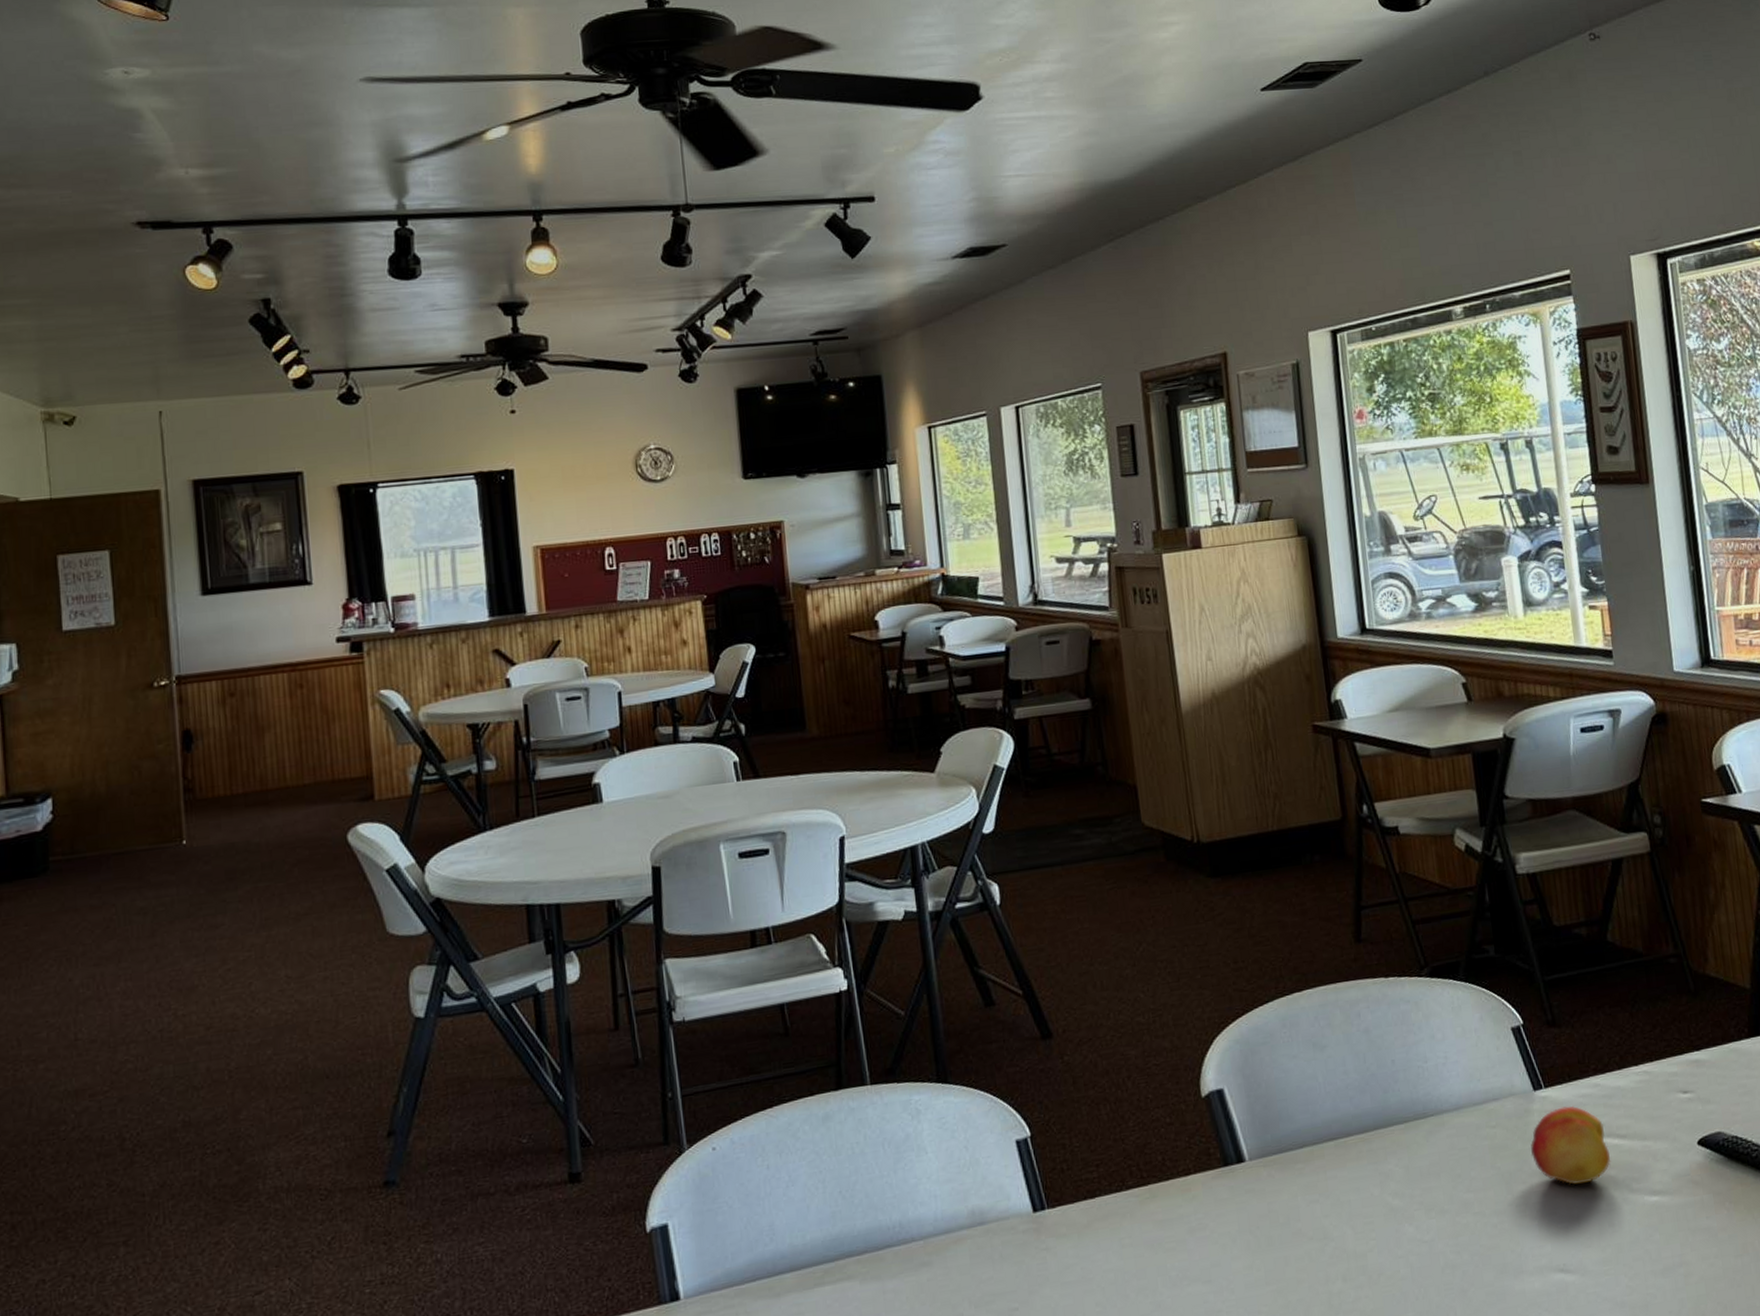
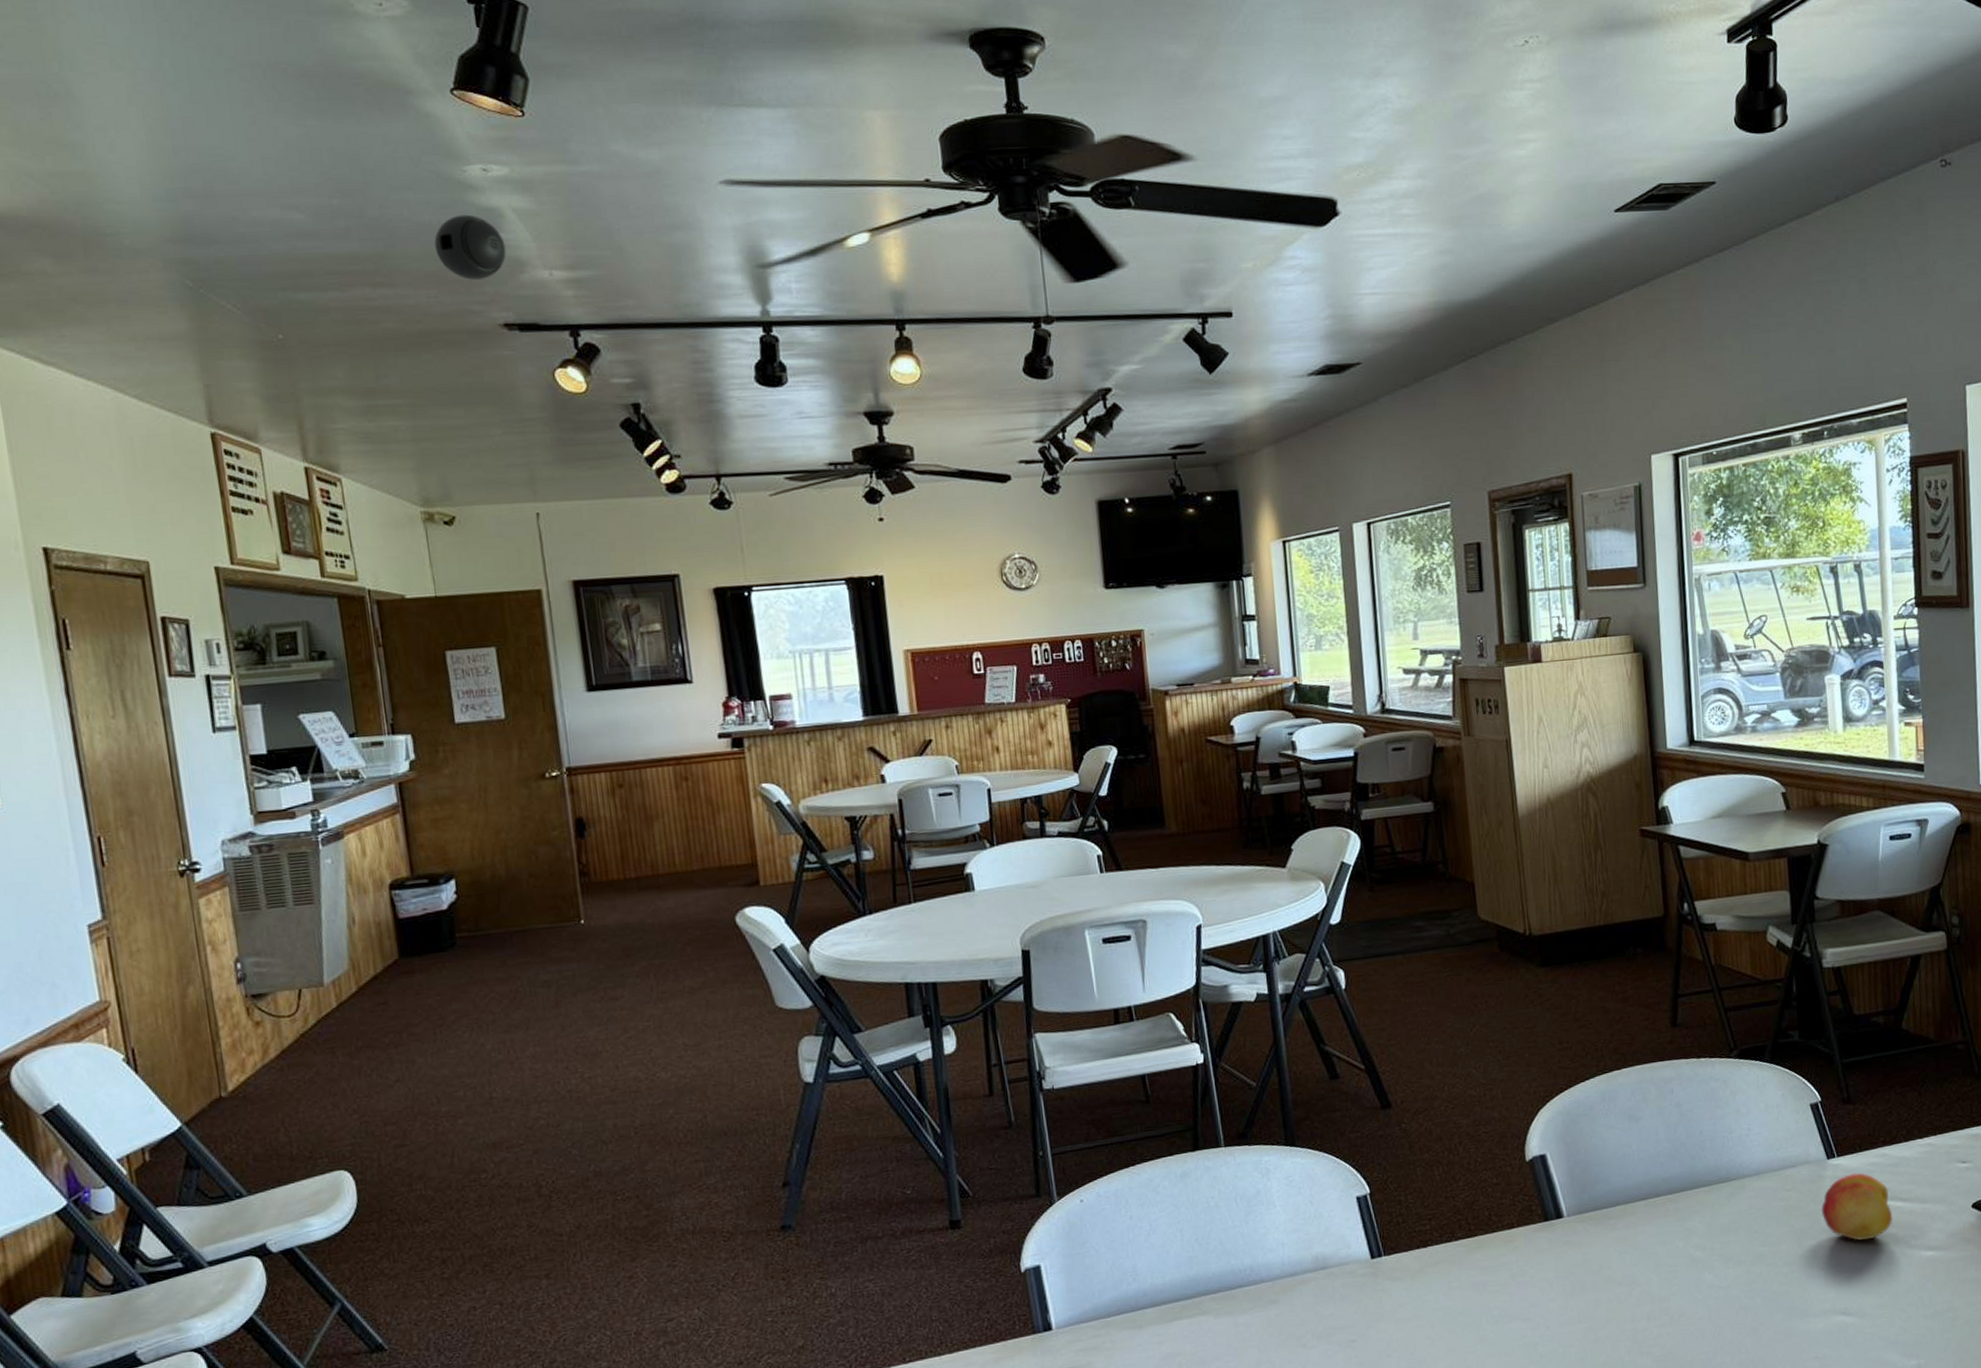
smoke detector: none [72,116,143,180] -> present [434,214,507,280]

